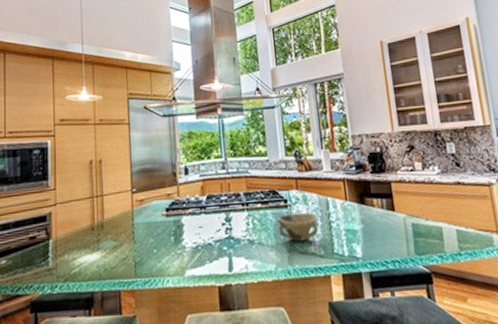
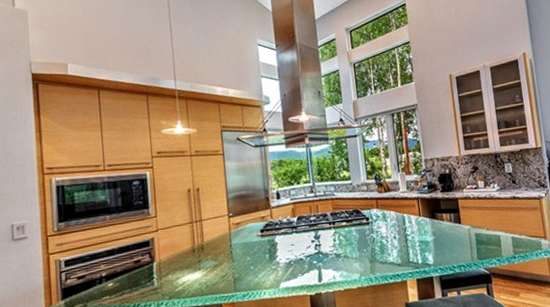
bowl: present [277,212,319,242] -> none [360,227,397,254]

